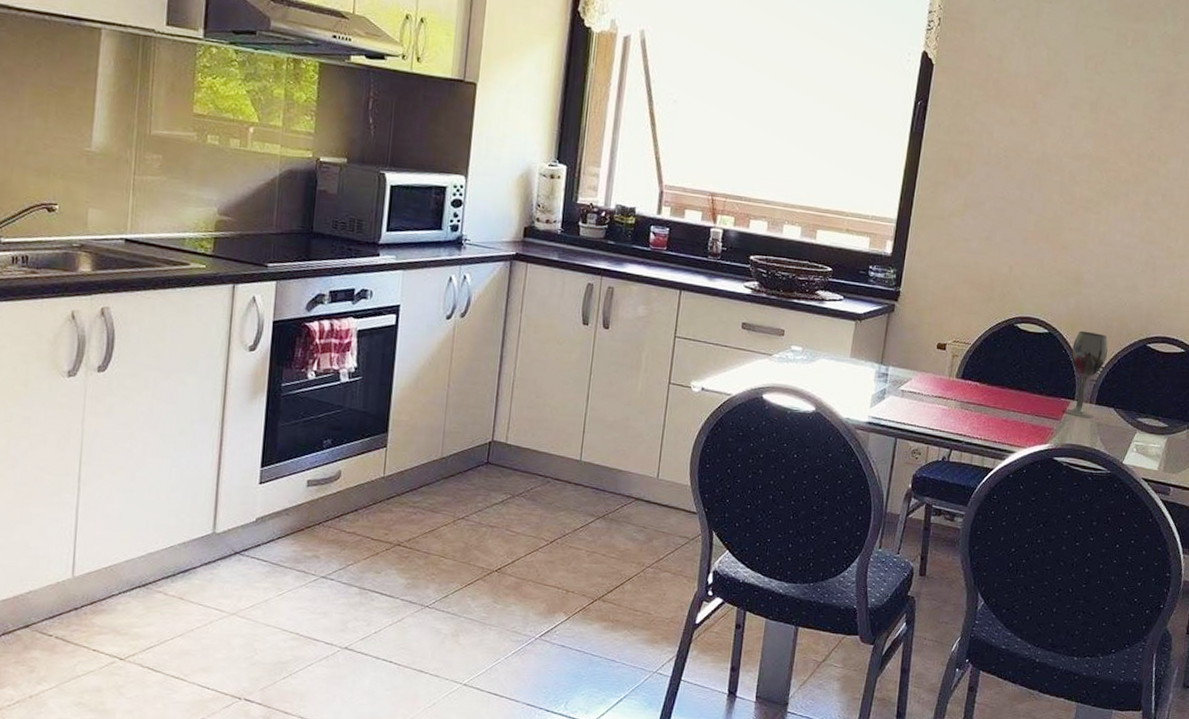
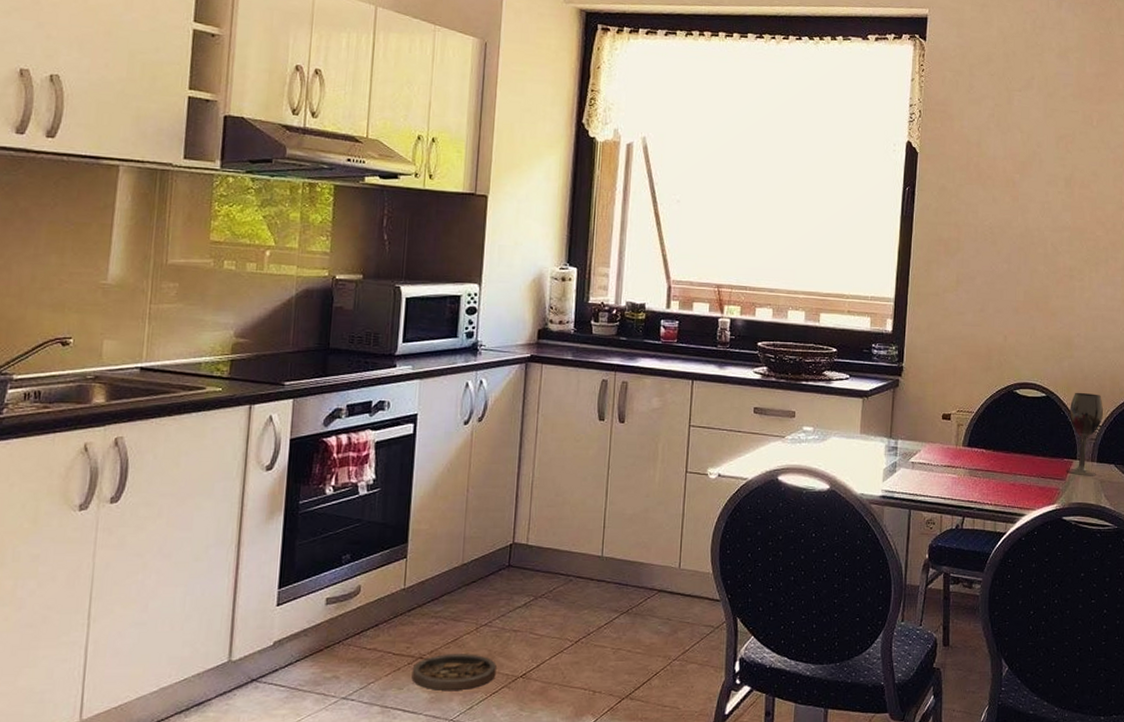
pet bowl: none [389,543,472,579] -> present [411,654,497,690]

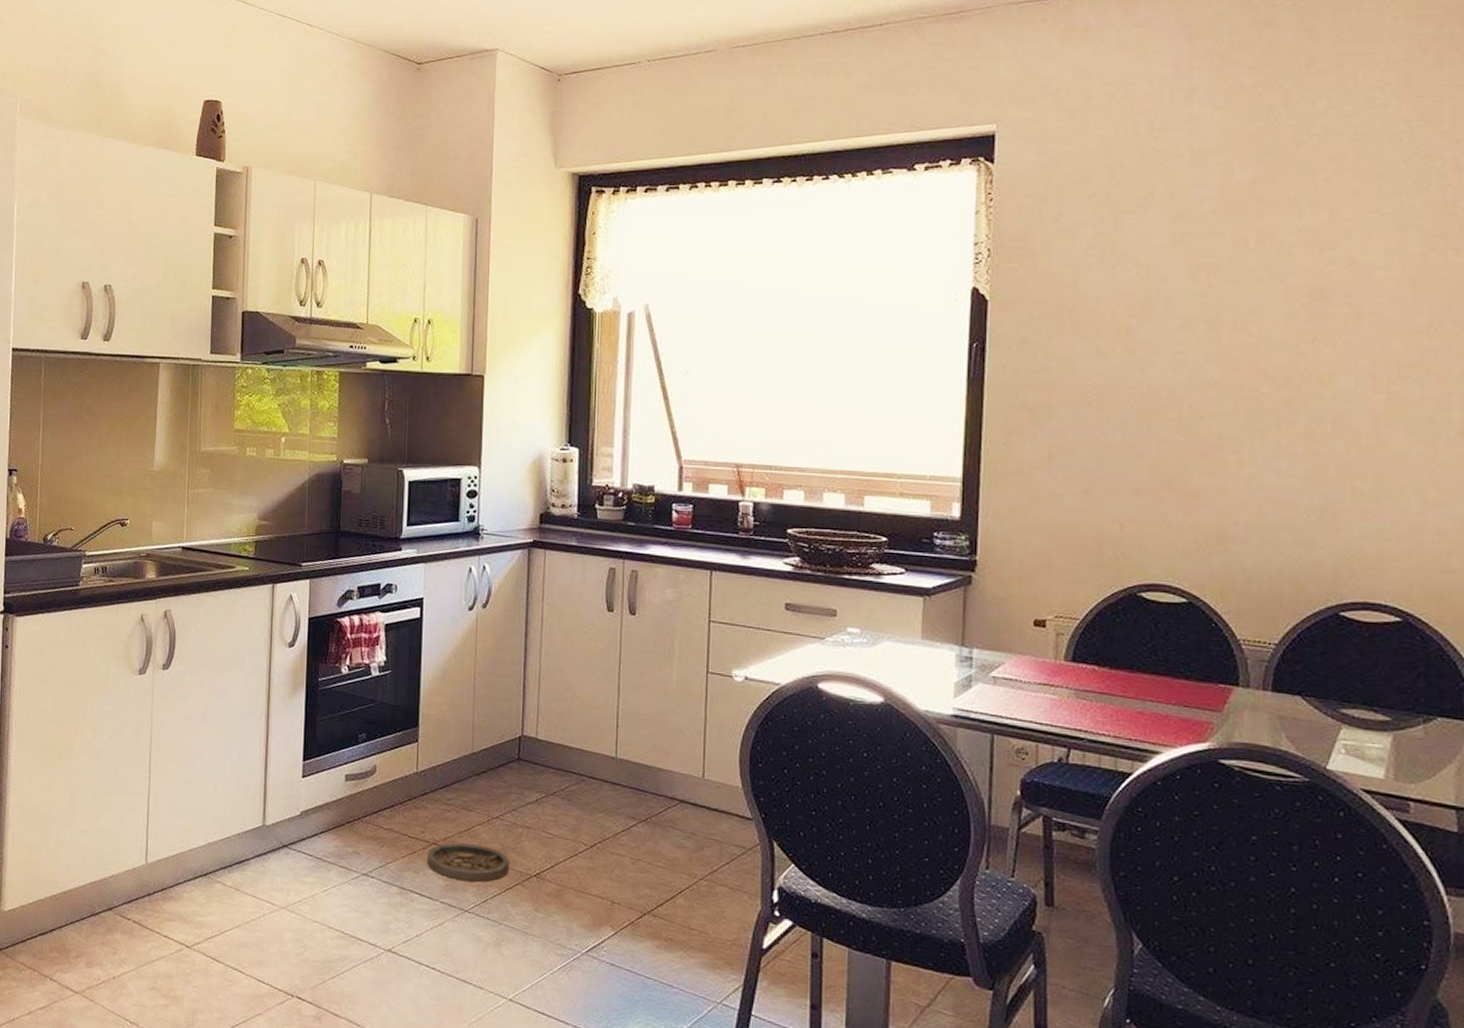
wine glass: present [1066,392,1104,476] -> none [1222,598,1281,710]

